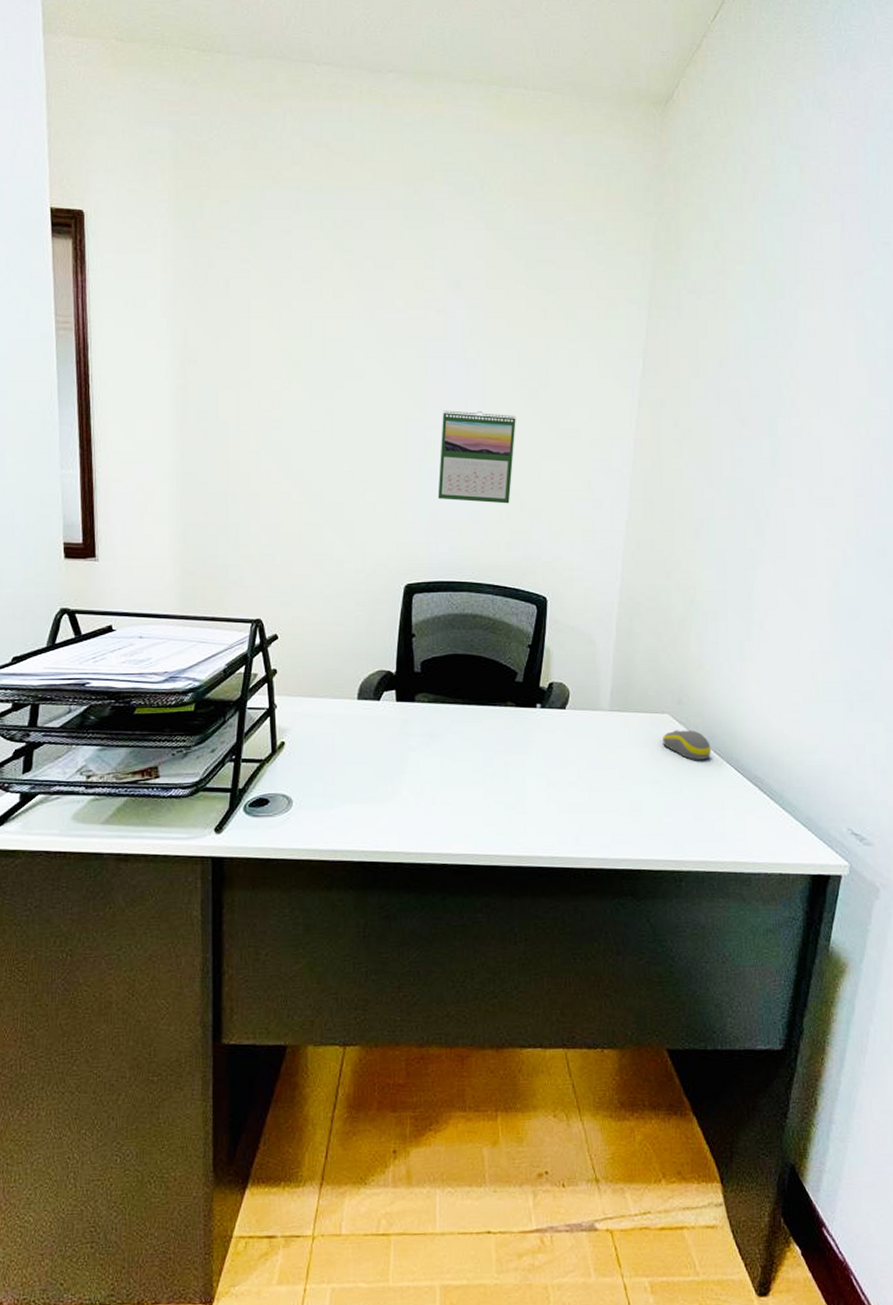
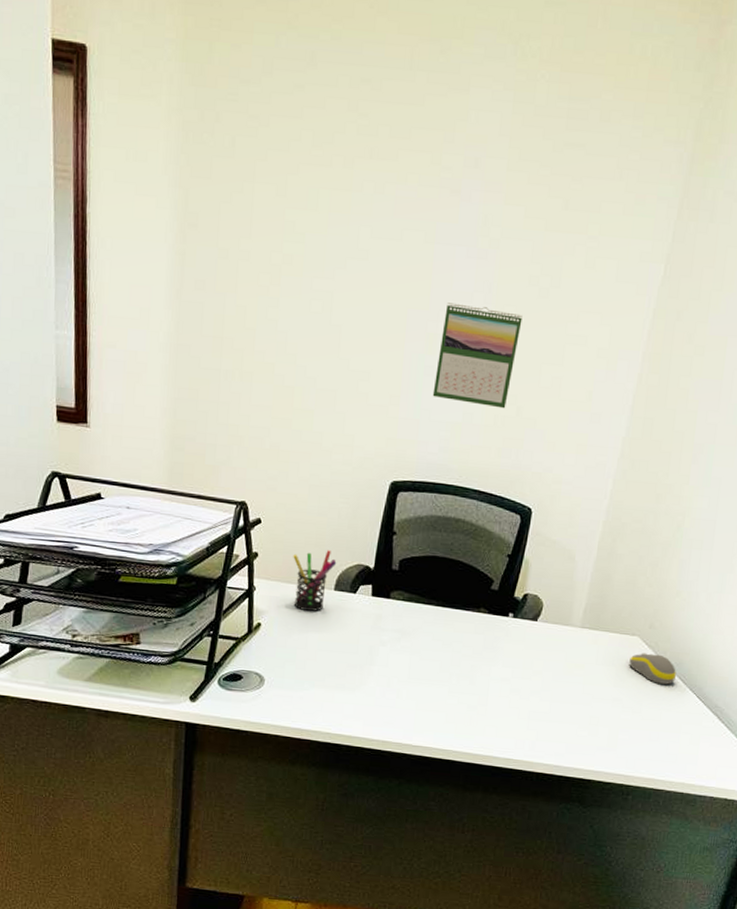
pen holder: none [313,659,358,725] -> present [293,550,337,612]

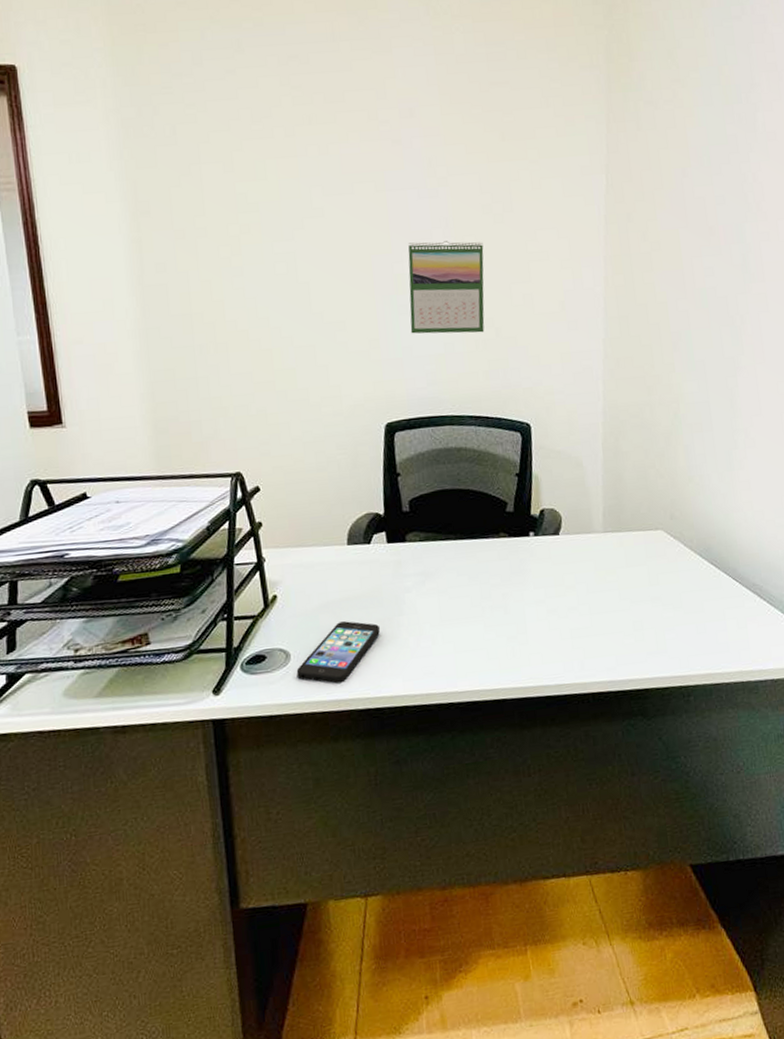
smartphone: none [267,660,350,715] -> present [296,621,380,684]
pen holder: present [293,550,337,612] -> none [299,505,345,573]
computer mouse: present [629,653,676,685] -> none [658,543,708,574]

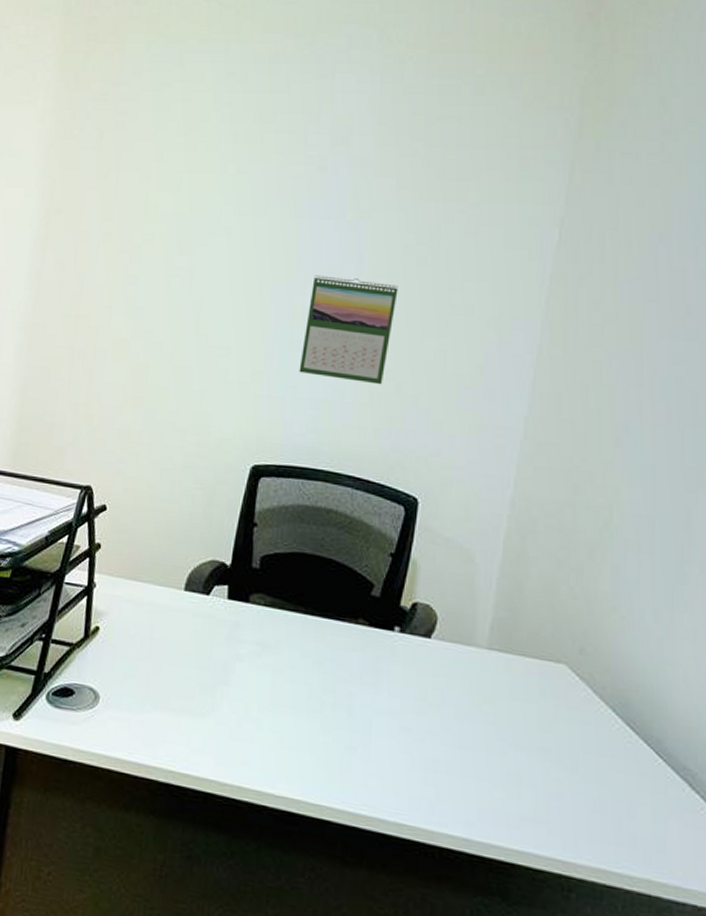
smartphone: present [296,621,380,684] -> none [101,675,200,745]

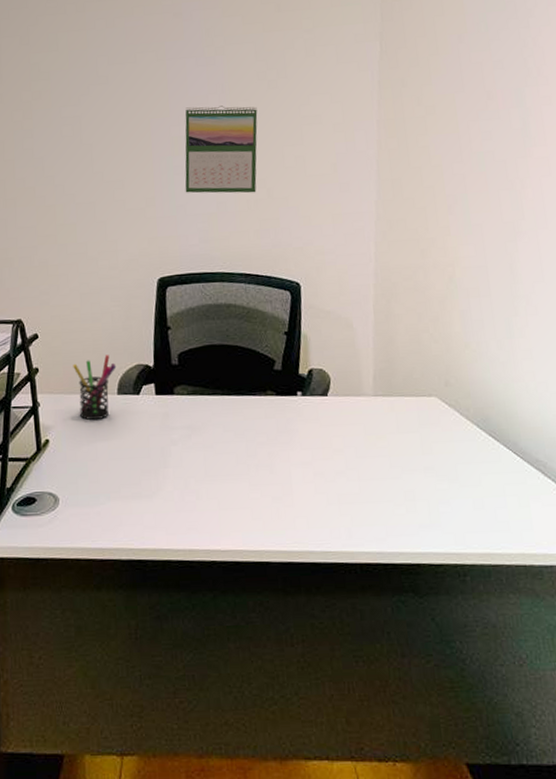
pen holder: none [137,543,188,616] -> present [73,355,117,421]

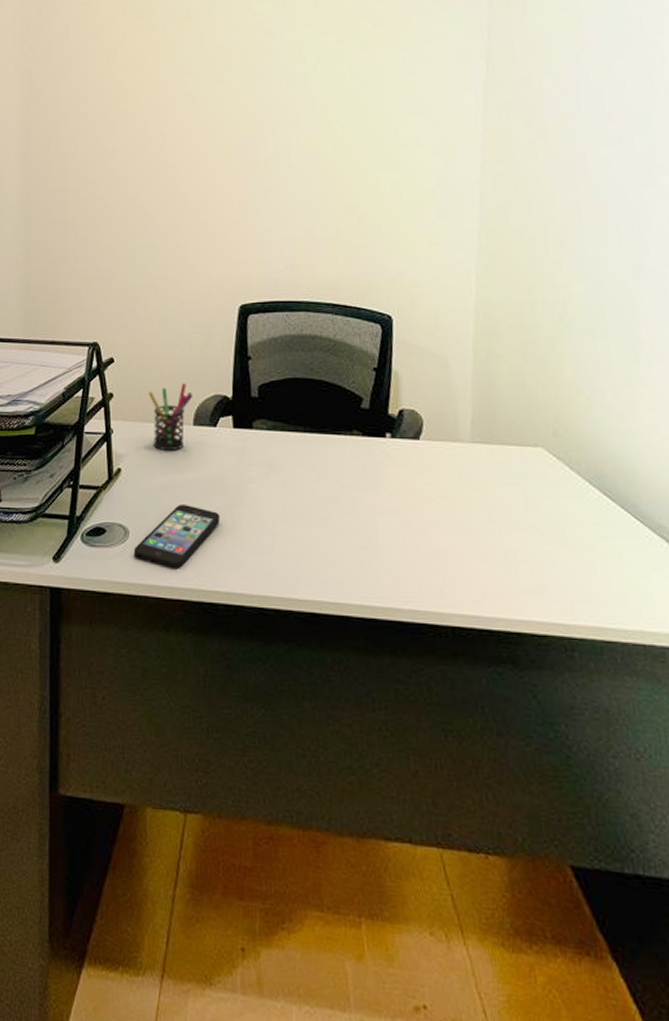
smartphone: none [64,470,145,532] -> present [133,505,220,570]
calendar: present [185,105,258,193] -> none [270,126,350,219]

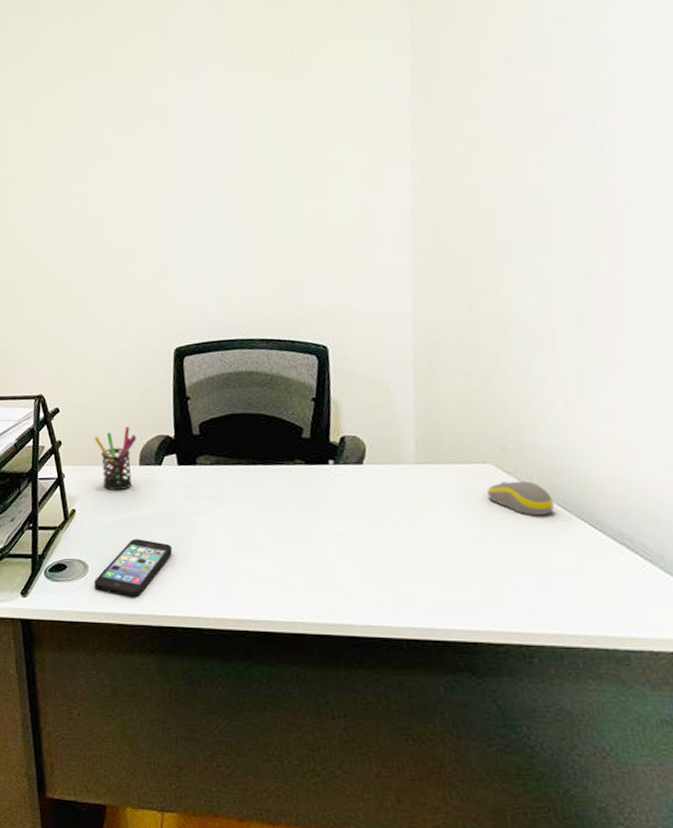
computer mouse: none [537,466,600,503] -> present [487,480,554,516]

